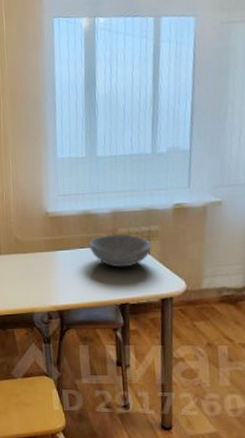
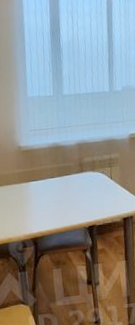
bowl: present [89,234,152,268] -> none [59,163,114,193]

